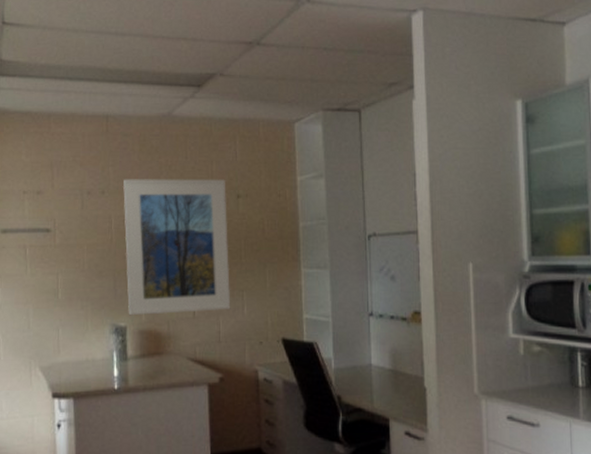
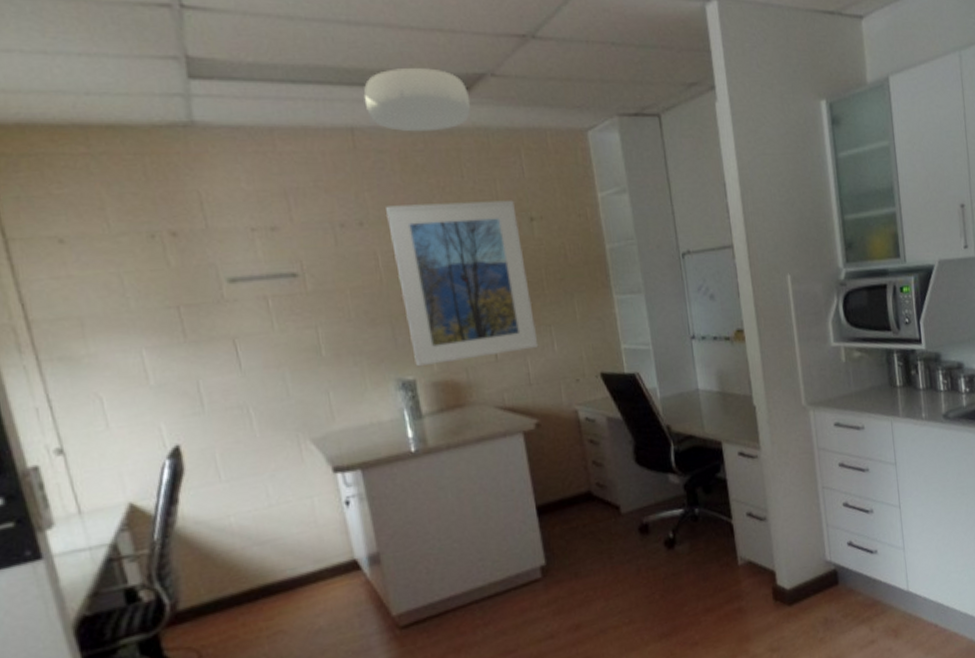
ceiling light: none [119,69,201,120] -> present [363,68,471,132]

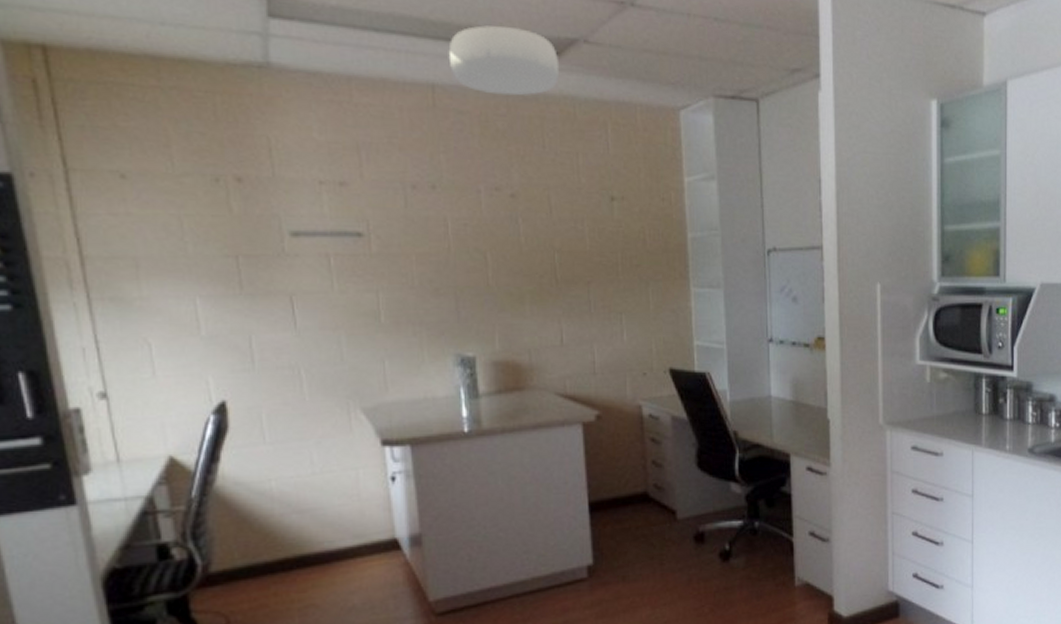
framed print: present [386,200,539,367] -> none [461,170,607,344]

